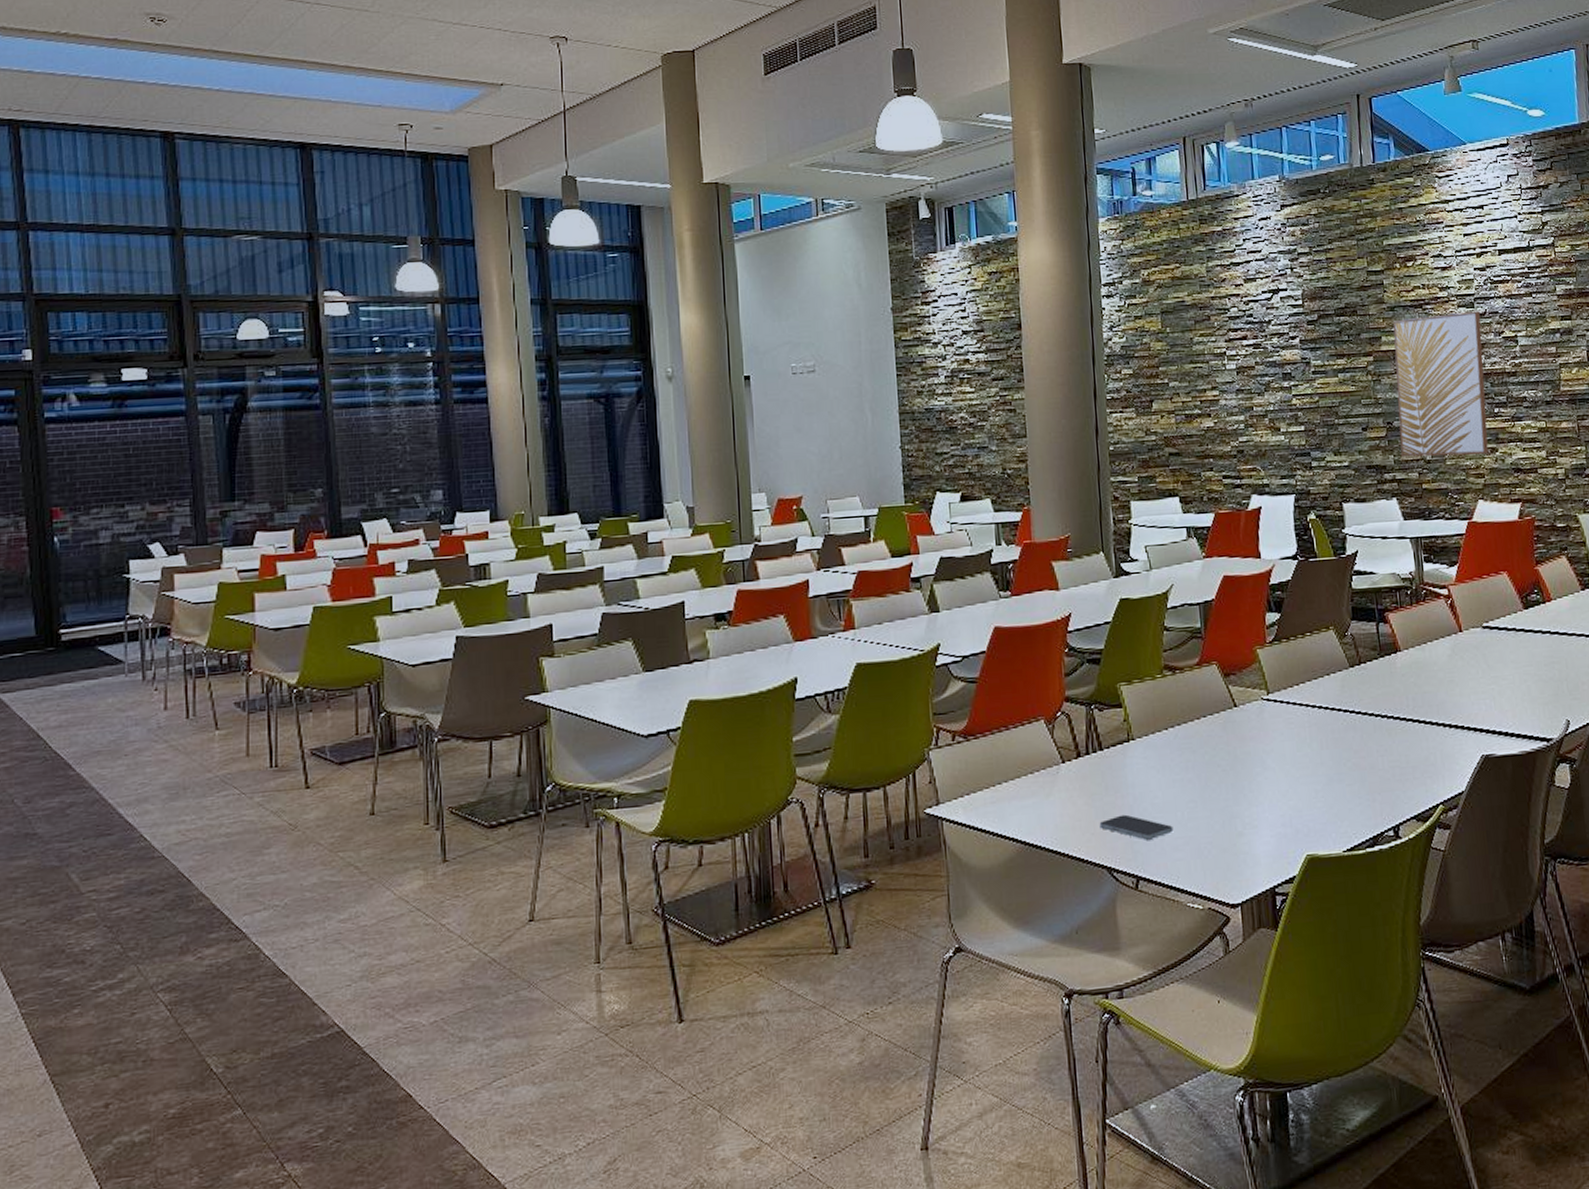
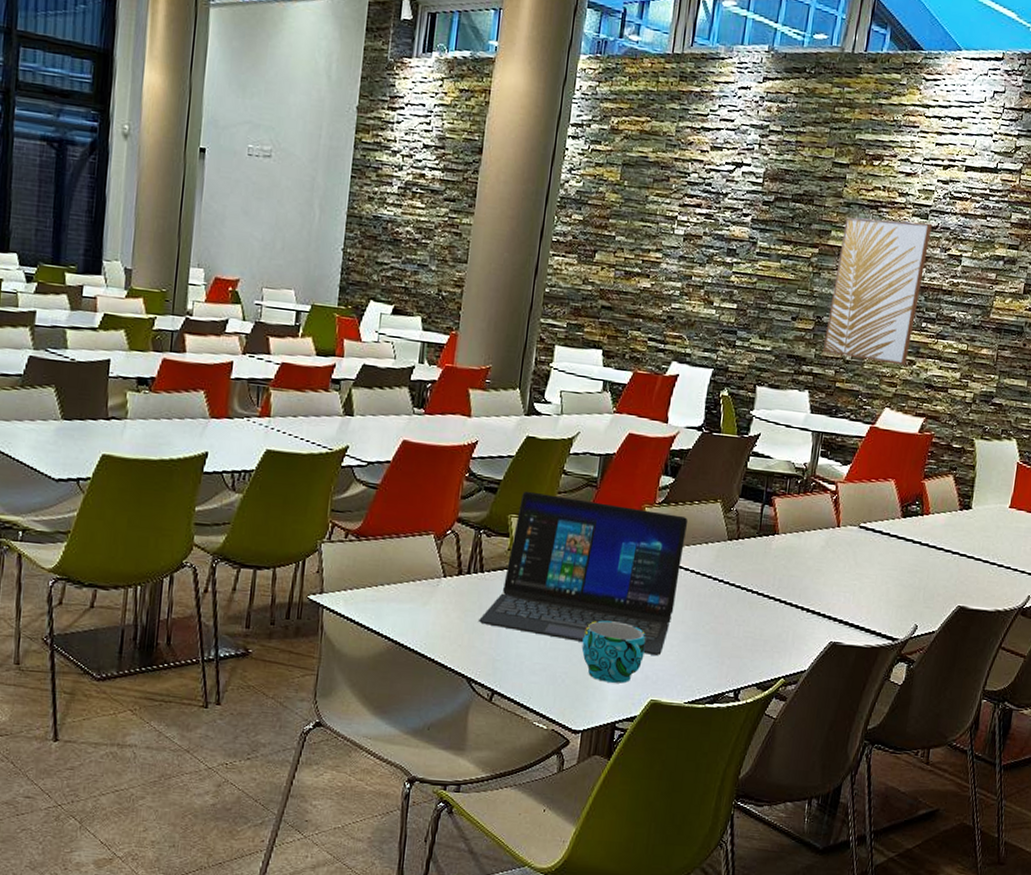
smartphone: present [1099,814,1174,841] -> none [467,633,535,662]
laptop: none [1108,651,1310,807] -> present [479,491,688,655]
cup: none [1220,776,1290,845] -> present [581,620,647,683]

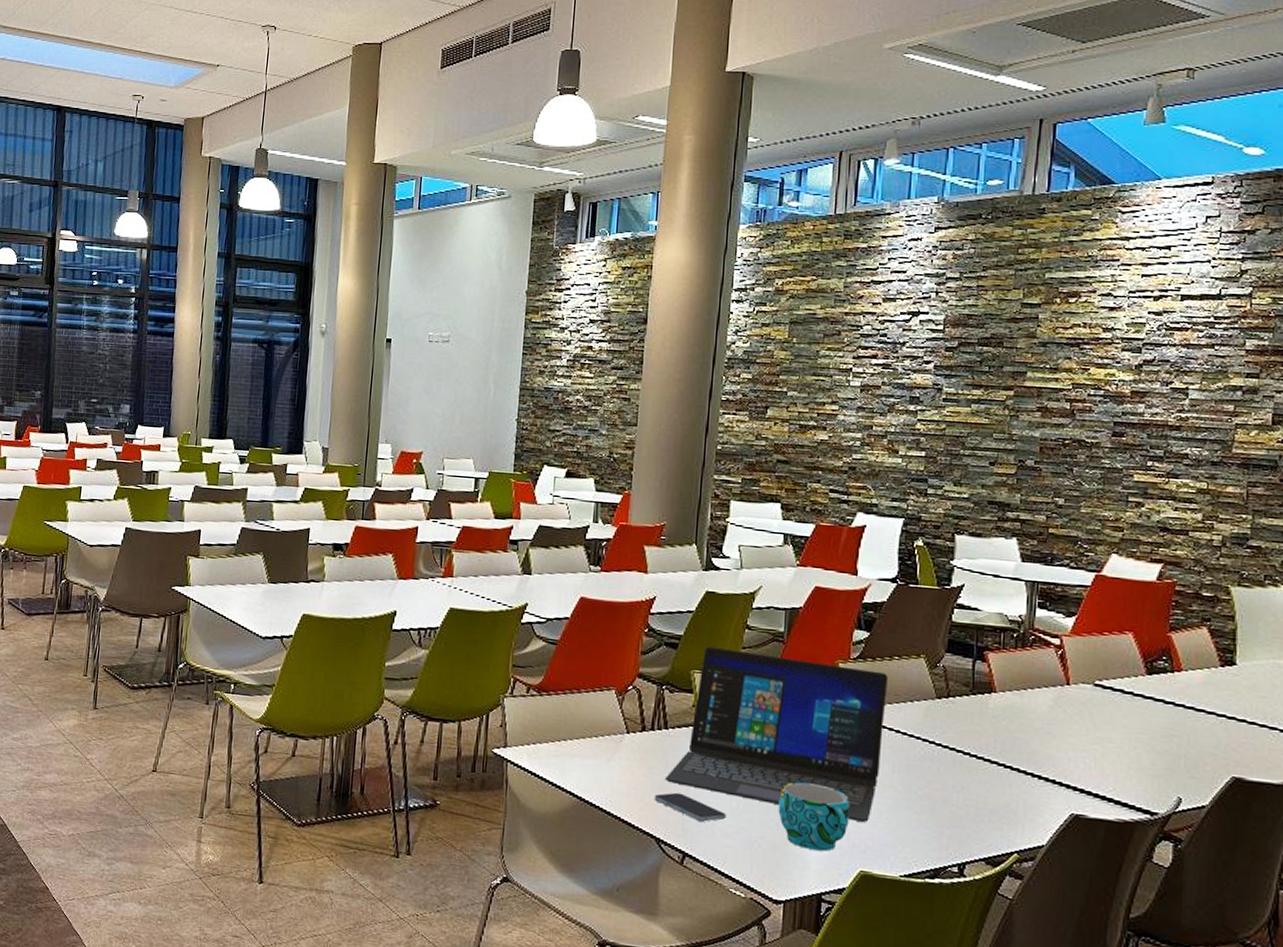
smartphone: none [467,633,535,662] -> present [654,792,727,823]
wall art: present [823,217,933,366] -> none [1030,356,1148,508]

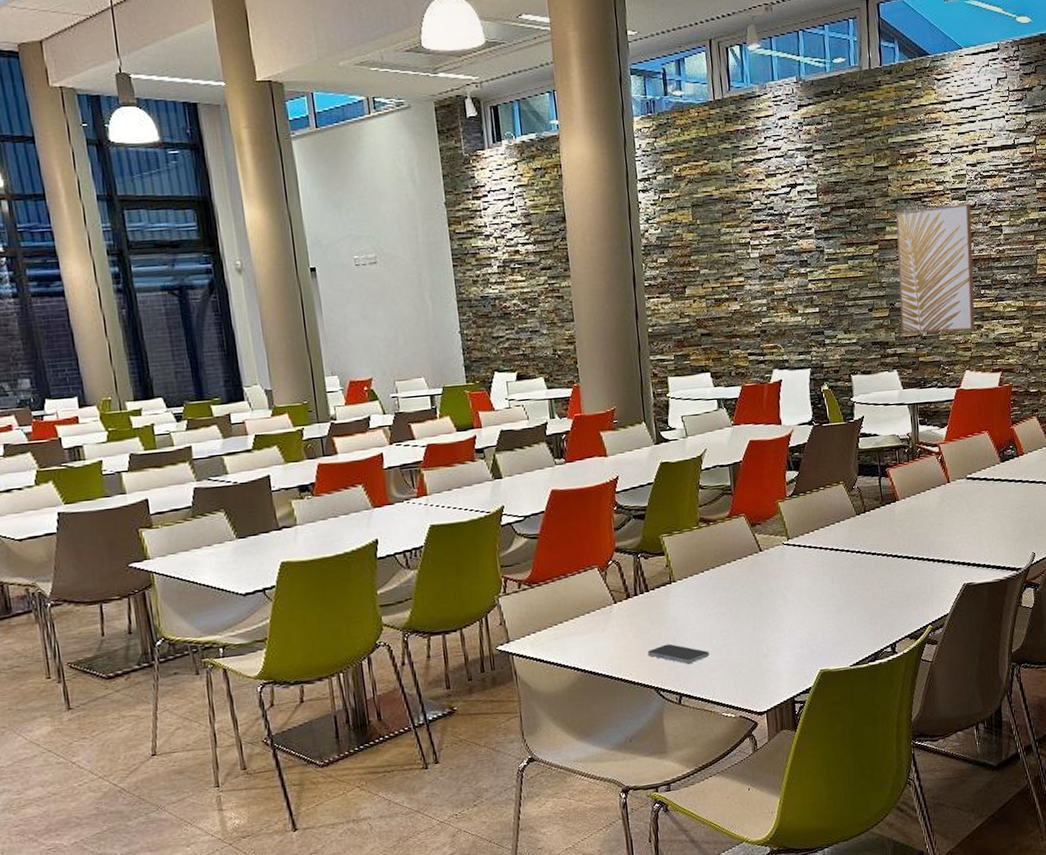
laptop: present [665,646,889,822] -> none [654,503,823,638]
cup: present [778,782,850,851] -> none [749,608,806,664]
wall art: none [1030,356,1148,508] -> present [896,203,975,334]

